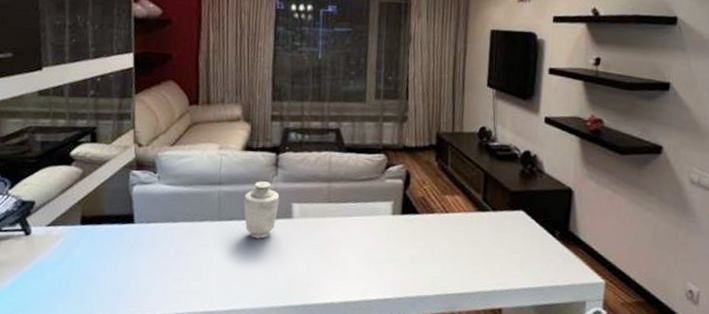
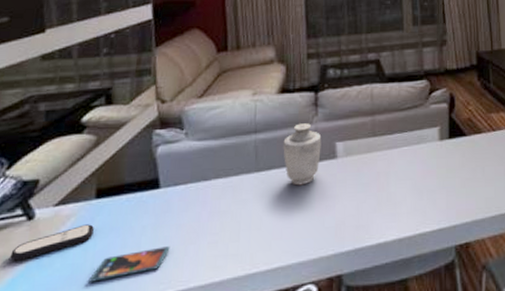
remote control: none [11,245,78,269] -> present [10,224,94,261]
smartphone: none [73,275,141,297] -> present [88,246,170,282]

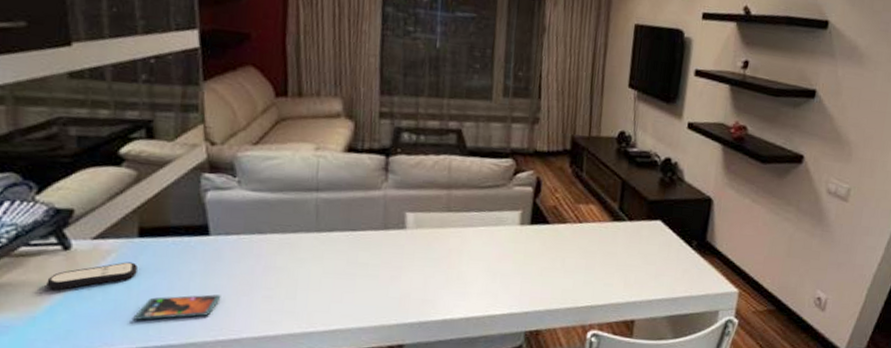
vase: present [283,123,322,186] -> none [347,187,391,252]

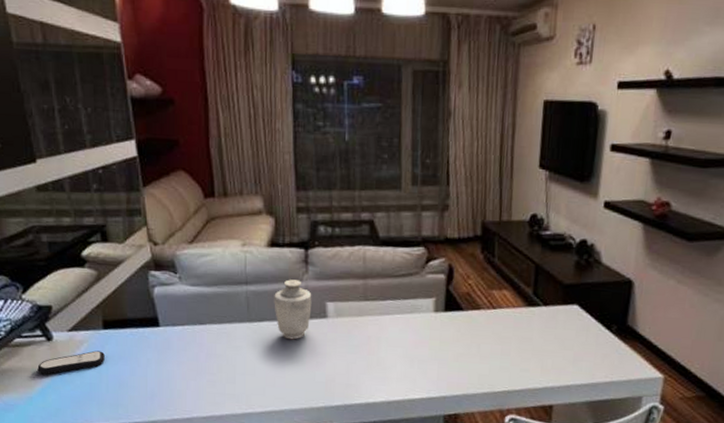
smartphone: present [133,294,221,320] -> none [105,379,173,401]
vase: none [347,187,391,252] -> present [274,279,312,340]

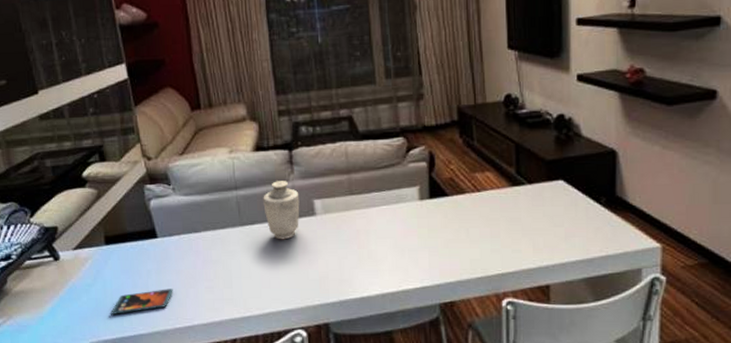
remote control: present [37,350,105,375] -> none [47,266,108,293]
smartphone: none [105,379,173,401] -> present [111,289,173,314]

